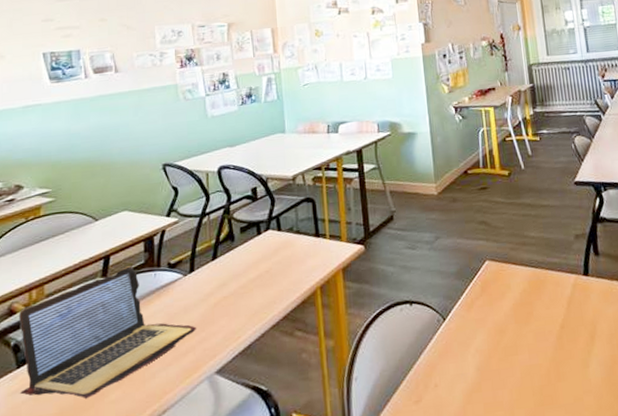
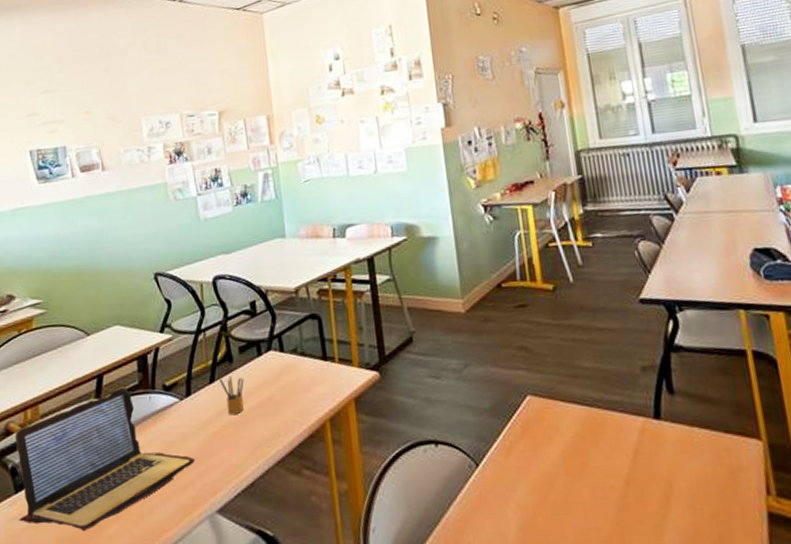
pencil box: none [221,253,244,287] -> present [218,376,244,414]

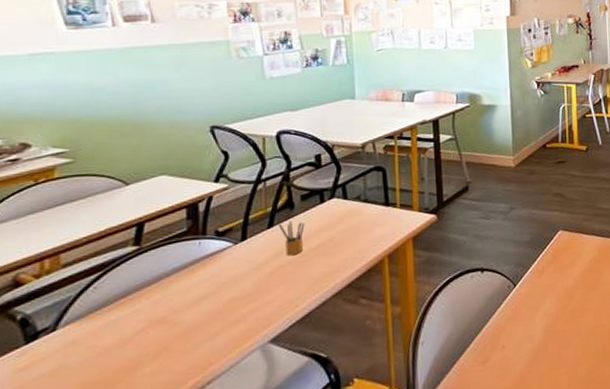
laptop: present [14,387,196,532] -> none [26,234,249,374]

